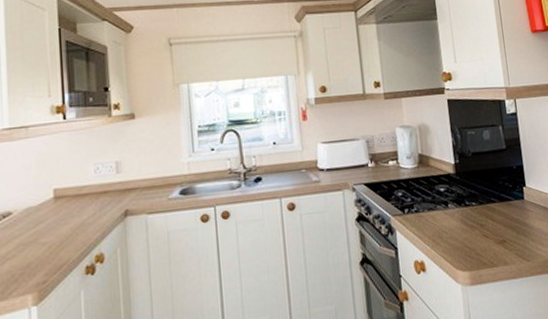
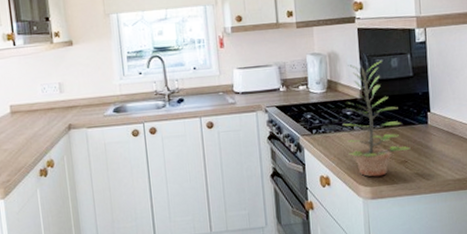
plant: none [436,133,509,260] -> present [342,60,411,177]

